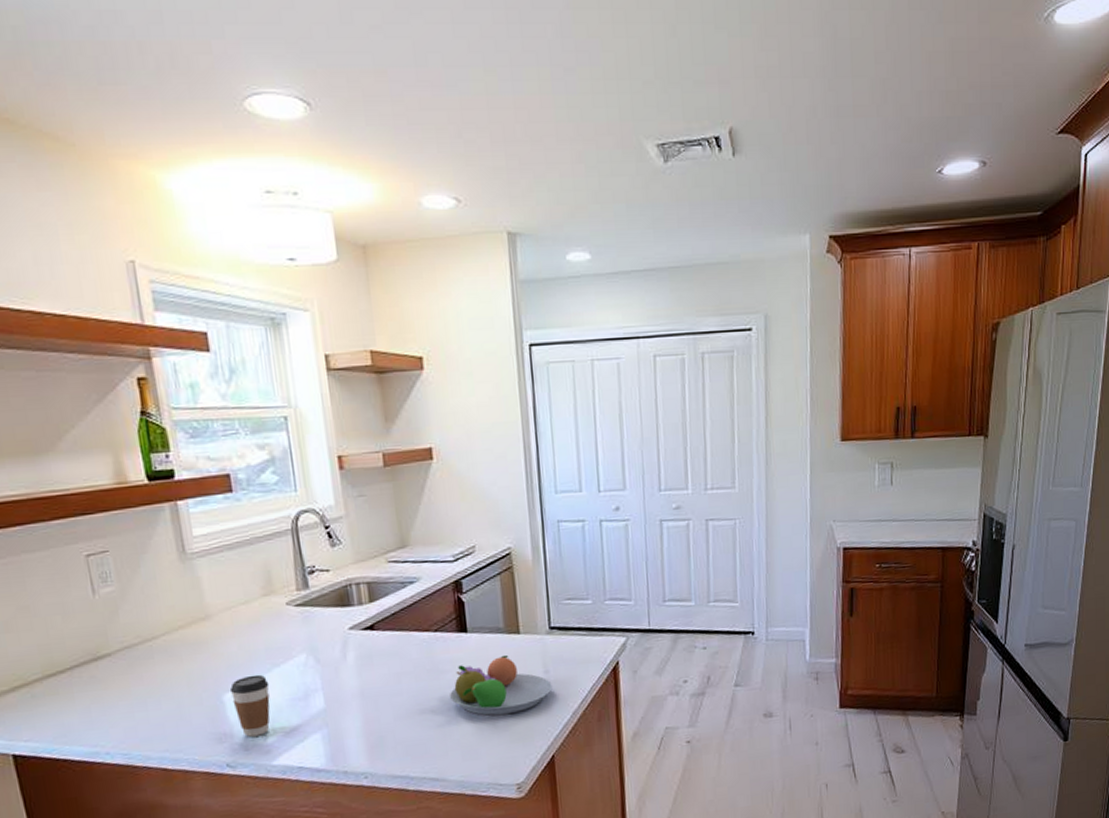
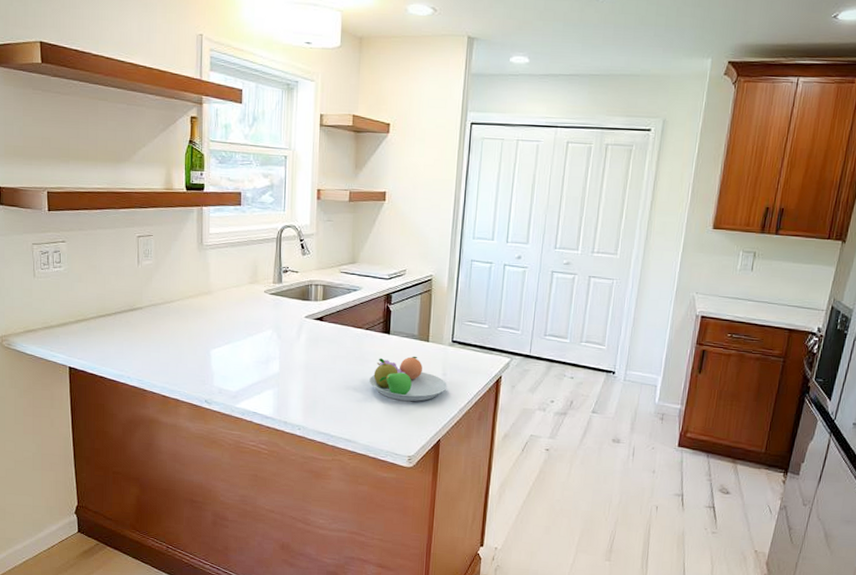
coffee cup: present [229,674,271,737] -> none [216,339,243,384]

